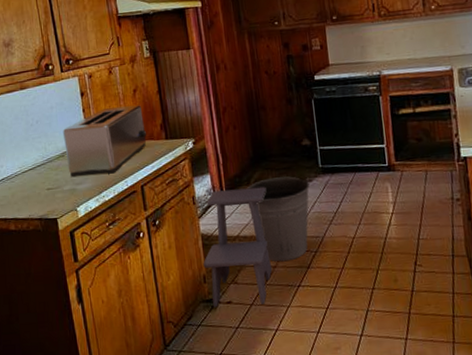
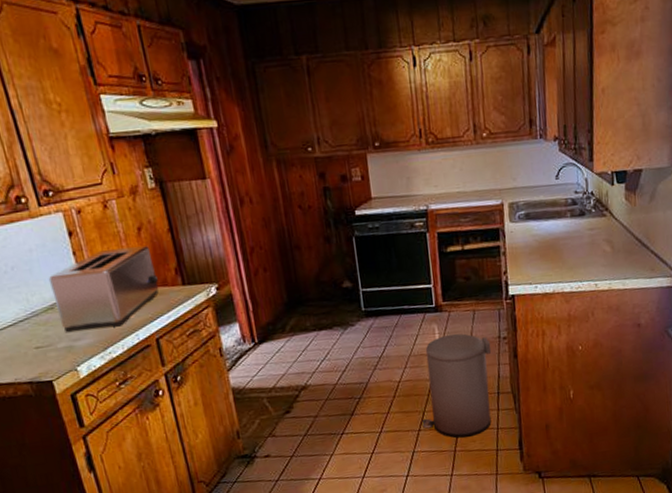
step stool: present [203,186,272,308] -> none [235,333,313,463]
bucket: present [247,176,310,262] -> none [282,321,352,411]
pedal bin: none [375,193,447,300] -> present [422,333,492,438]

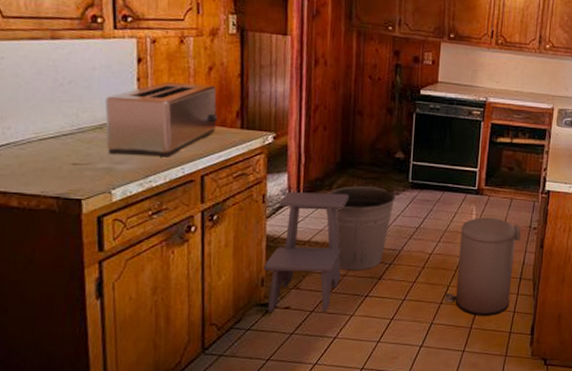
step stool: none [235,333,313,463] -> present [263,192,349,312]
bucket: none [282,321,352,411] -> present [326,186,397,271]

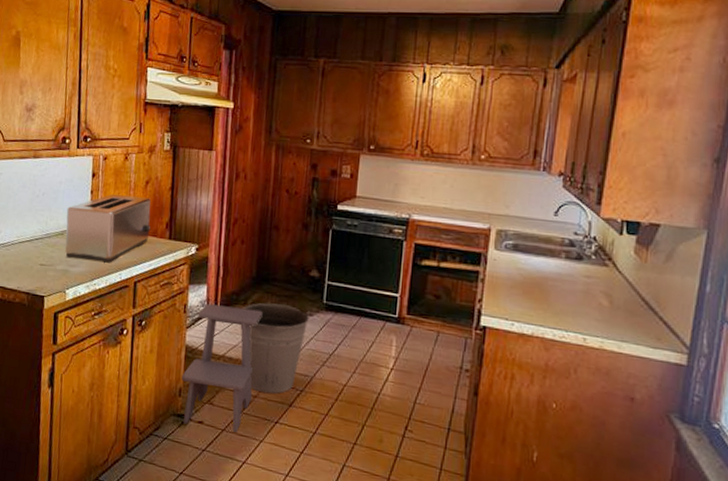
pedal bin: present [444,217,522,316] -> none [359,350,451,469]

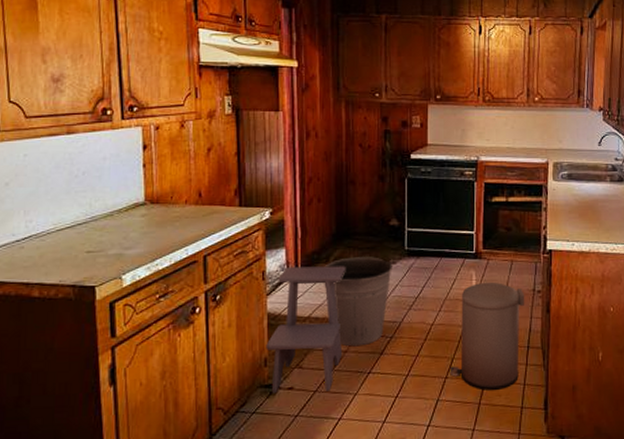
toaster: present [65,193,151,263] -> none [114,165,217,241]
pedal bin: none [359,350,451,469] -> present [450,282,525,390]

